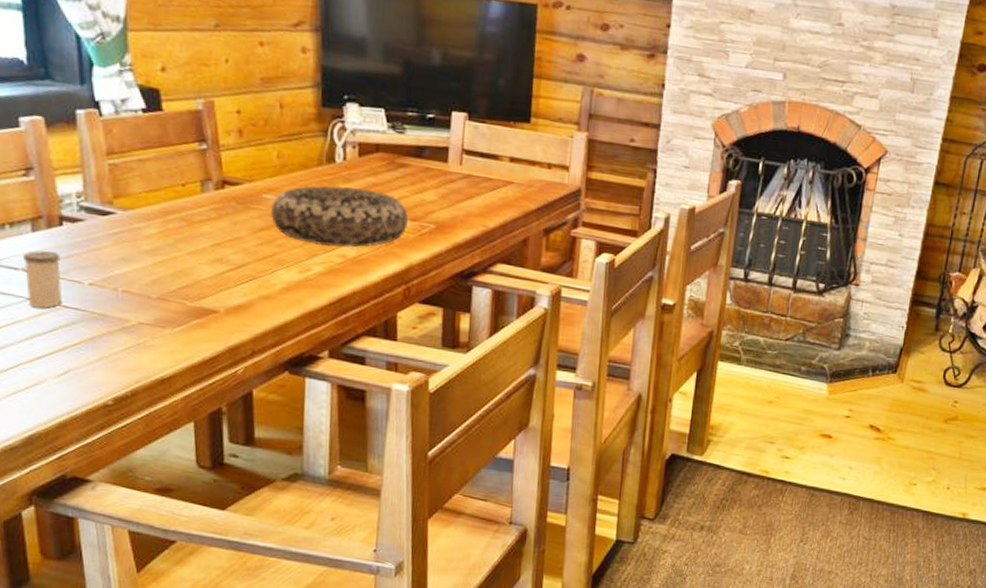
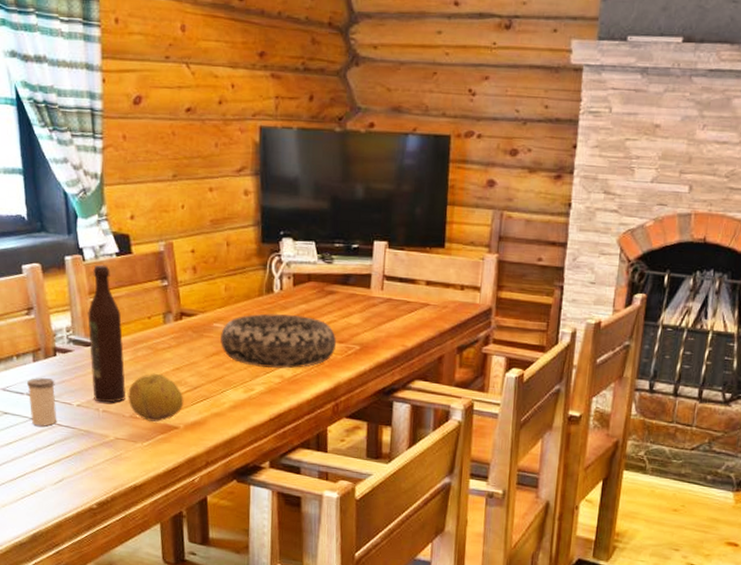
wine bottle: none [104,121,152,282] -> present [87,264,126,403]
fruit: none [155,248,226,305] -> present [128,373,184,422]

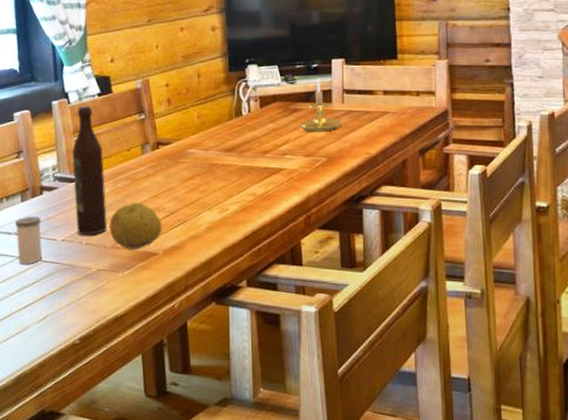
decorative bowl: present [220,313,337,369] -> none [195,134,304,188]
candle holder: none [334,260,380,319] -> present [299,78,342,132]

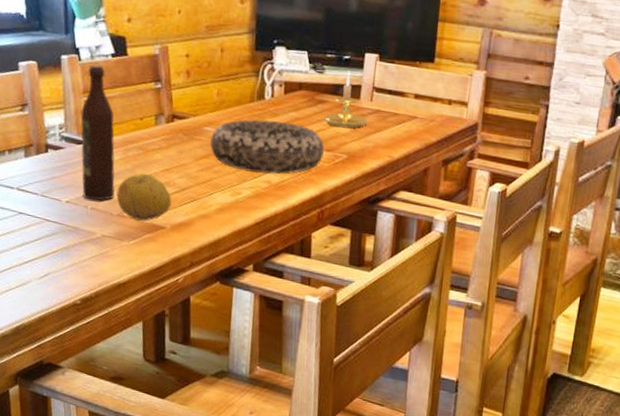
salt shaker: present [14,217,43,264] -> none [17,173,46,221]
decorative bowl: none [195,134,304,188] -> present [210,119,325,174]

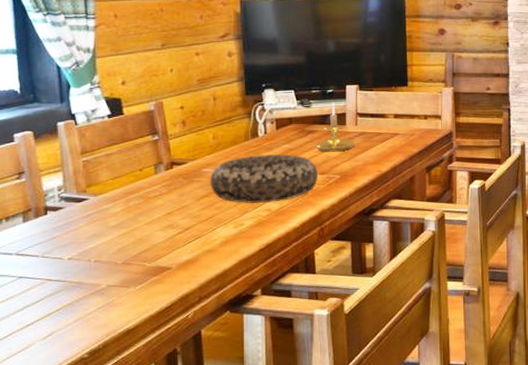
wine bottle: present [80,64,115,201] -> none [79,126,118,254]
fruit: present [116,173,172,221] -> none [120,219,176,265]

